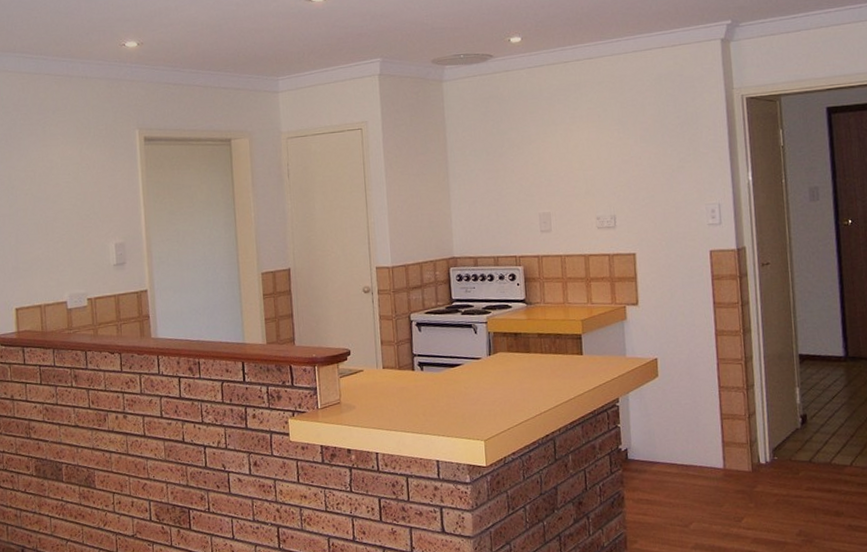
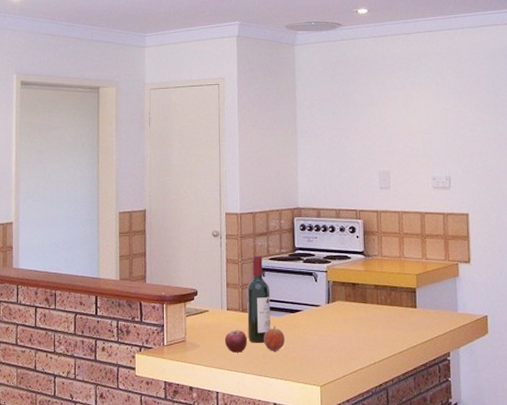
fruit: none [381,388,406,412] -> present [224,330,247,353]
wine bottle: none [402,310,430,401] -> present [246,256,271,343]
fruit: none [422,381,445,408] -> present [263,325,285,351]

